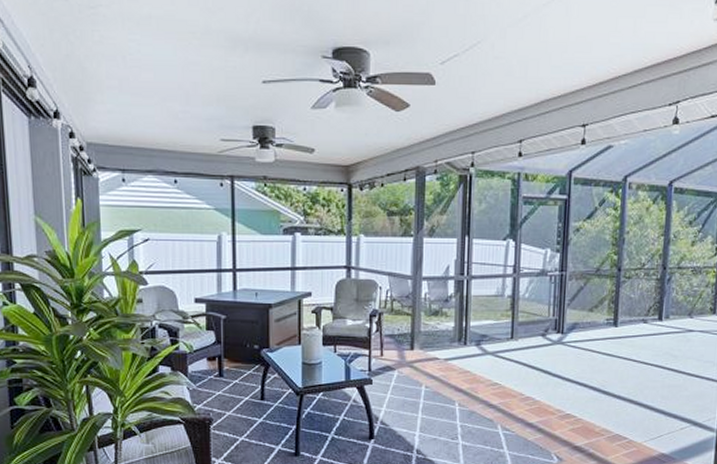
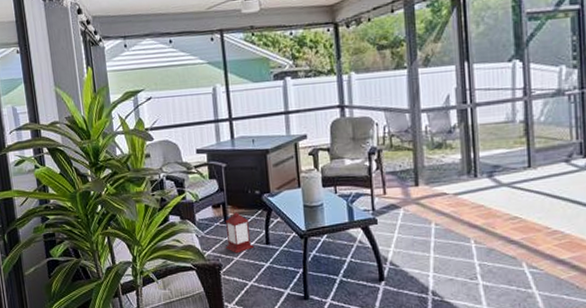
lantern: none [217,360,249,408] -> present [225,207,255,254]

